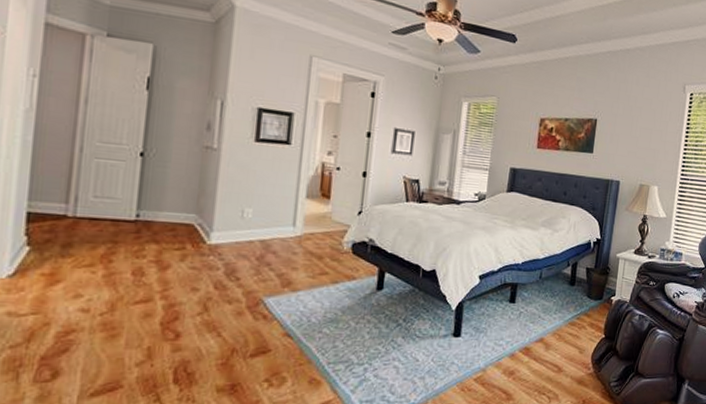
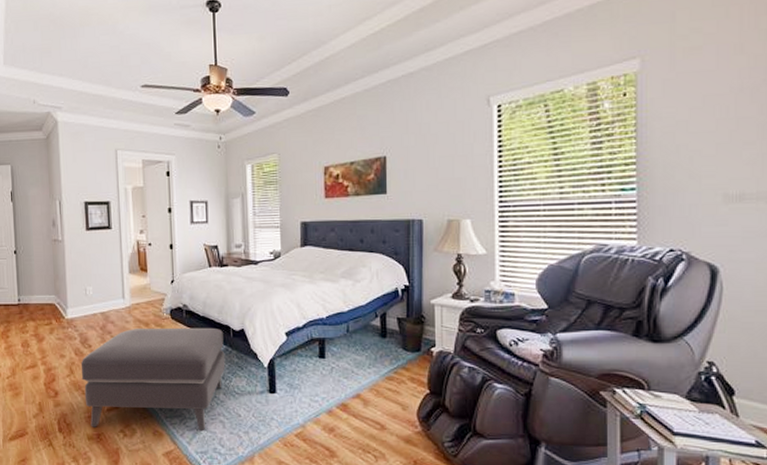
ottoman: none [219,261,412,377] -> present [80,327,226,430]

